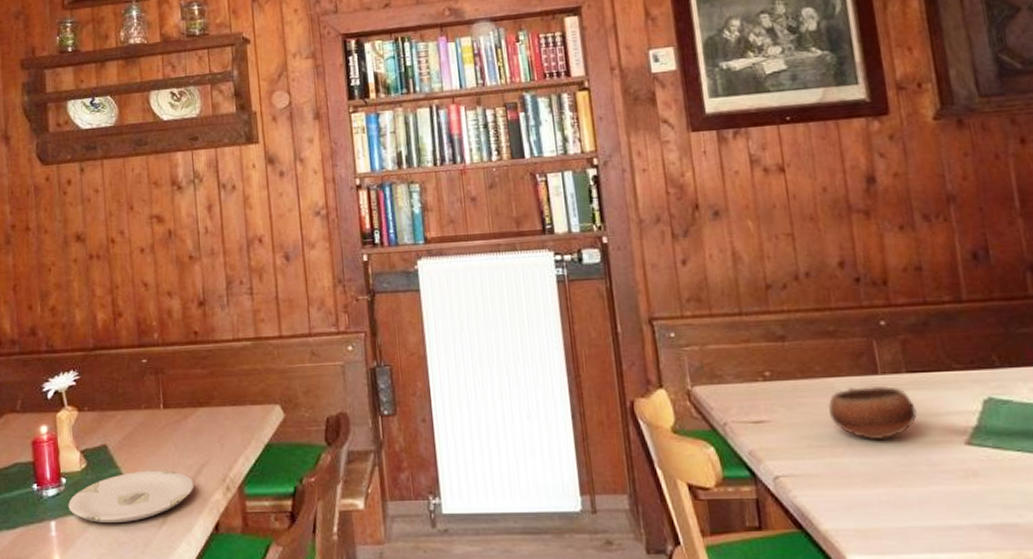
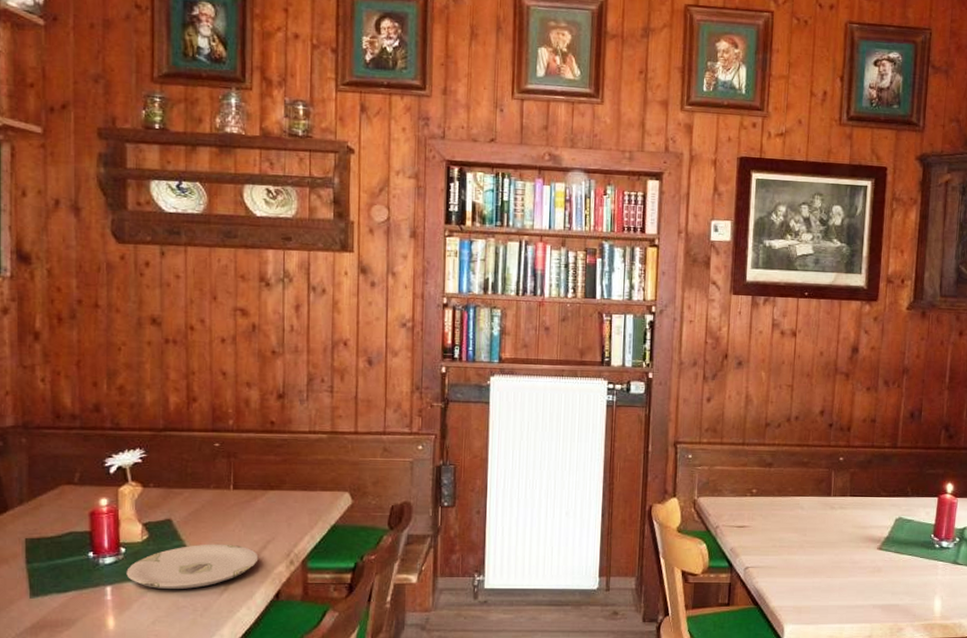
bowl: present [828,386,917,441] -> none [792,504,851,544]

